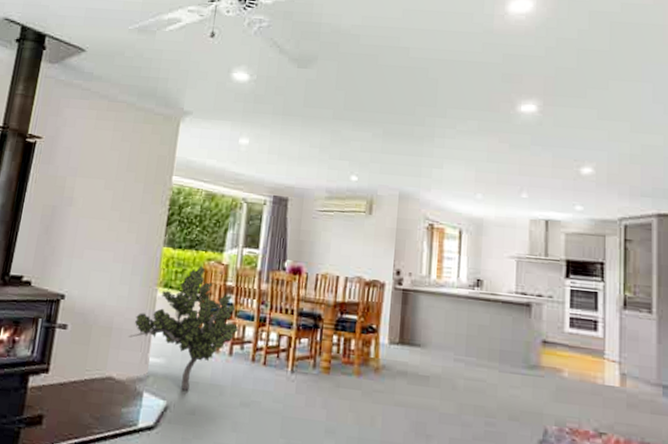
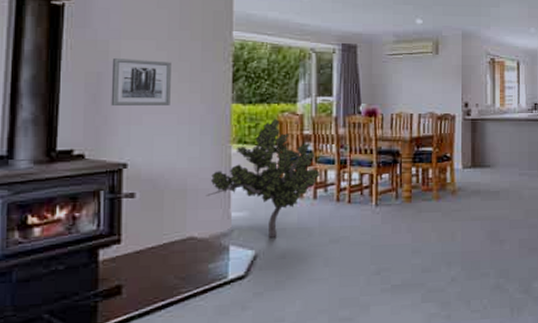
wall art: none [59,194,115,243] -> present [111,58,171,105]

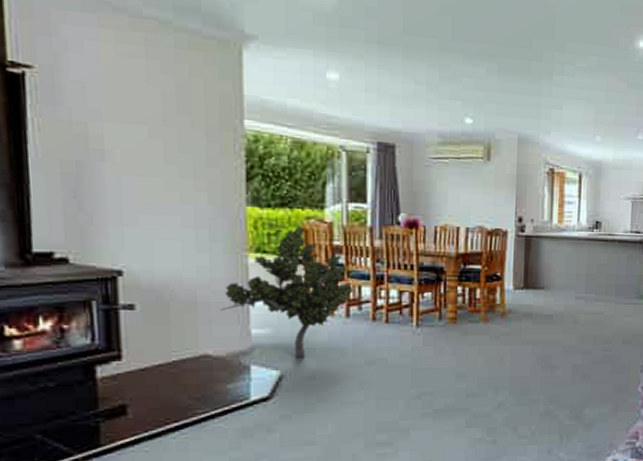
wall art: present [111,58,171,105] -> none [94,145,171,205]

